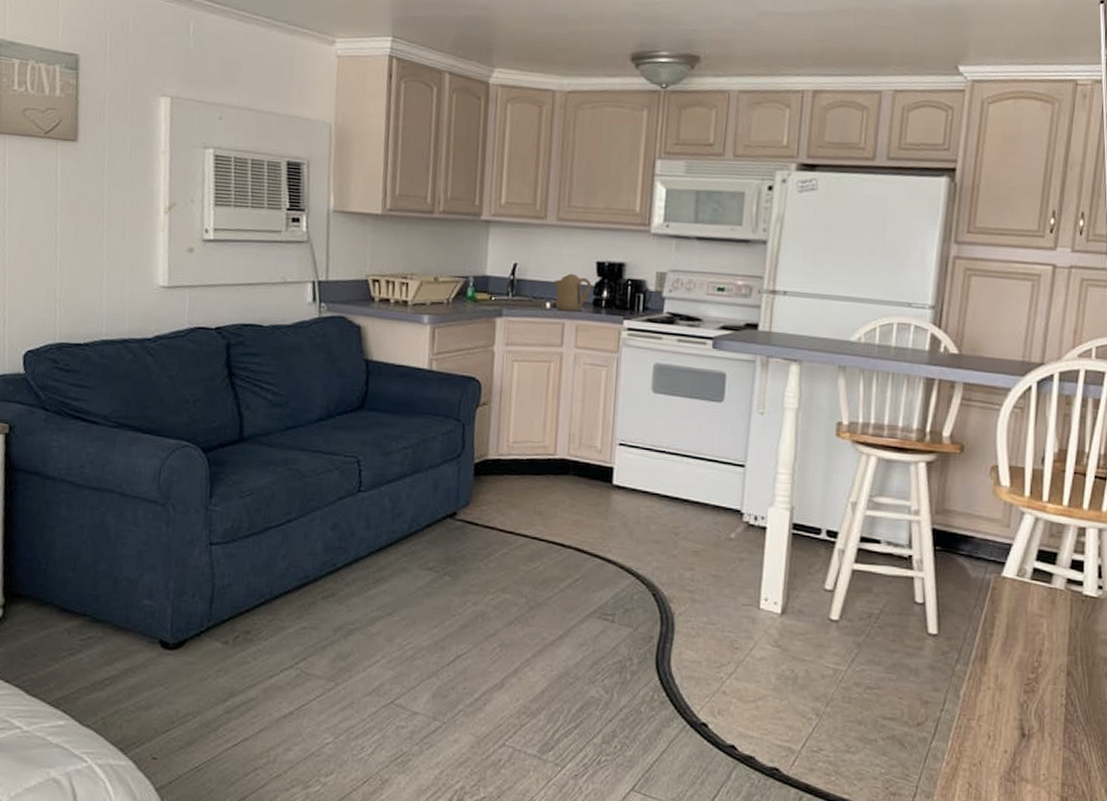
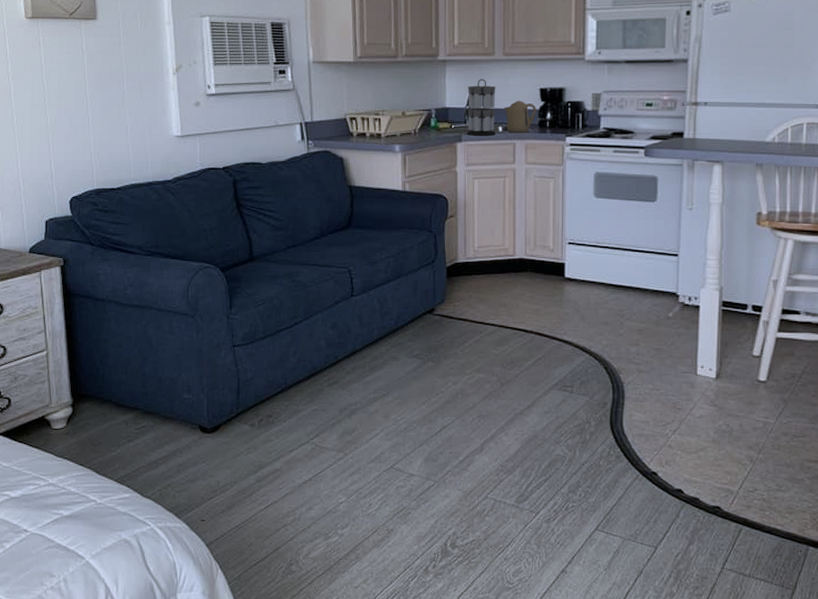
spice rack: none [509,245,546,313] -> present [467,79,496,136]

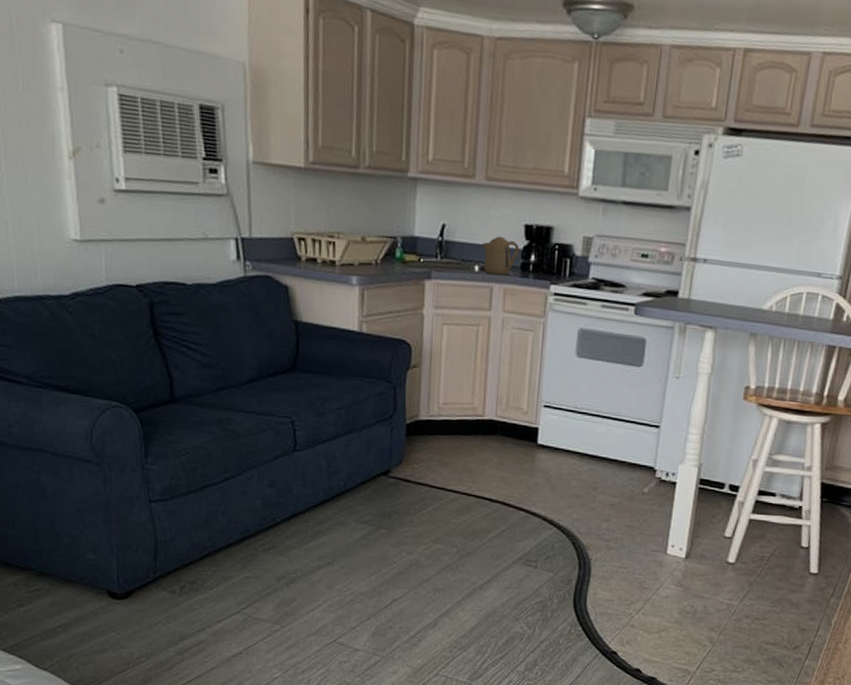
spice rack: present [467,79,496,136] -> none [438,205,475,276]

